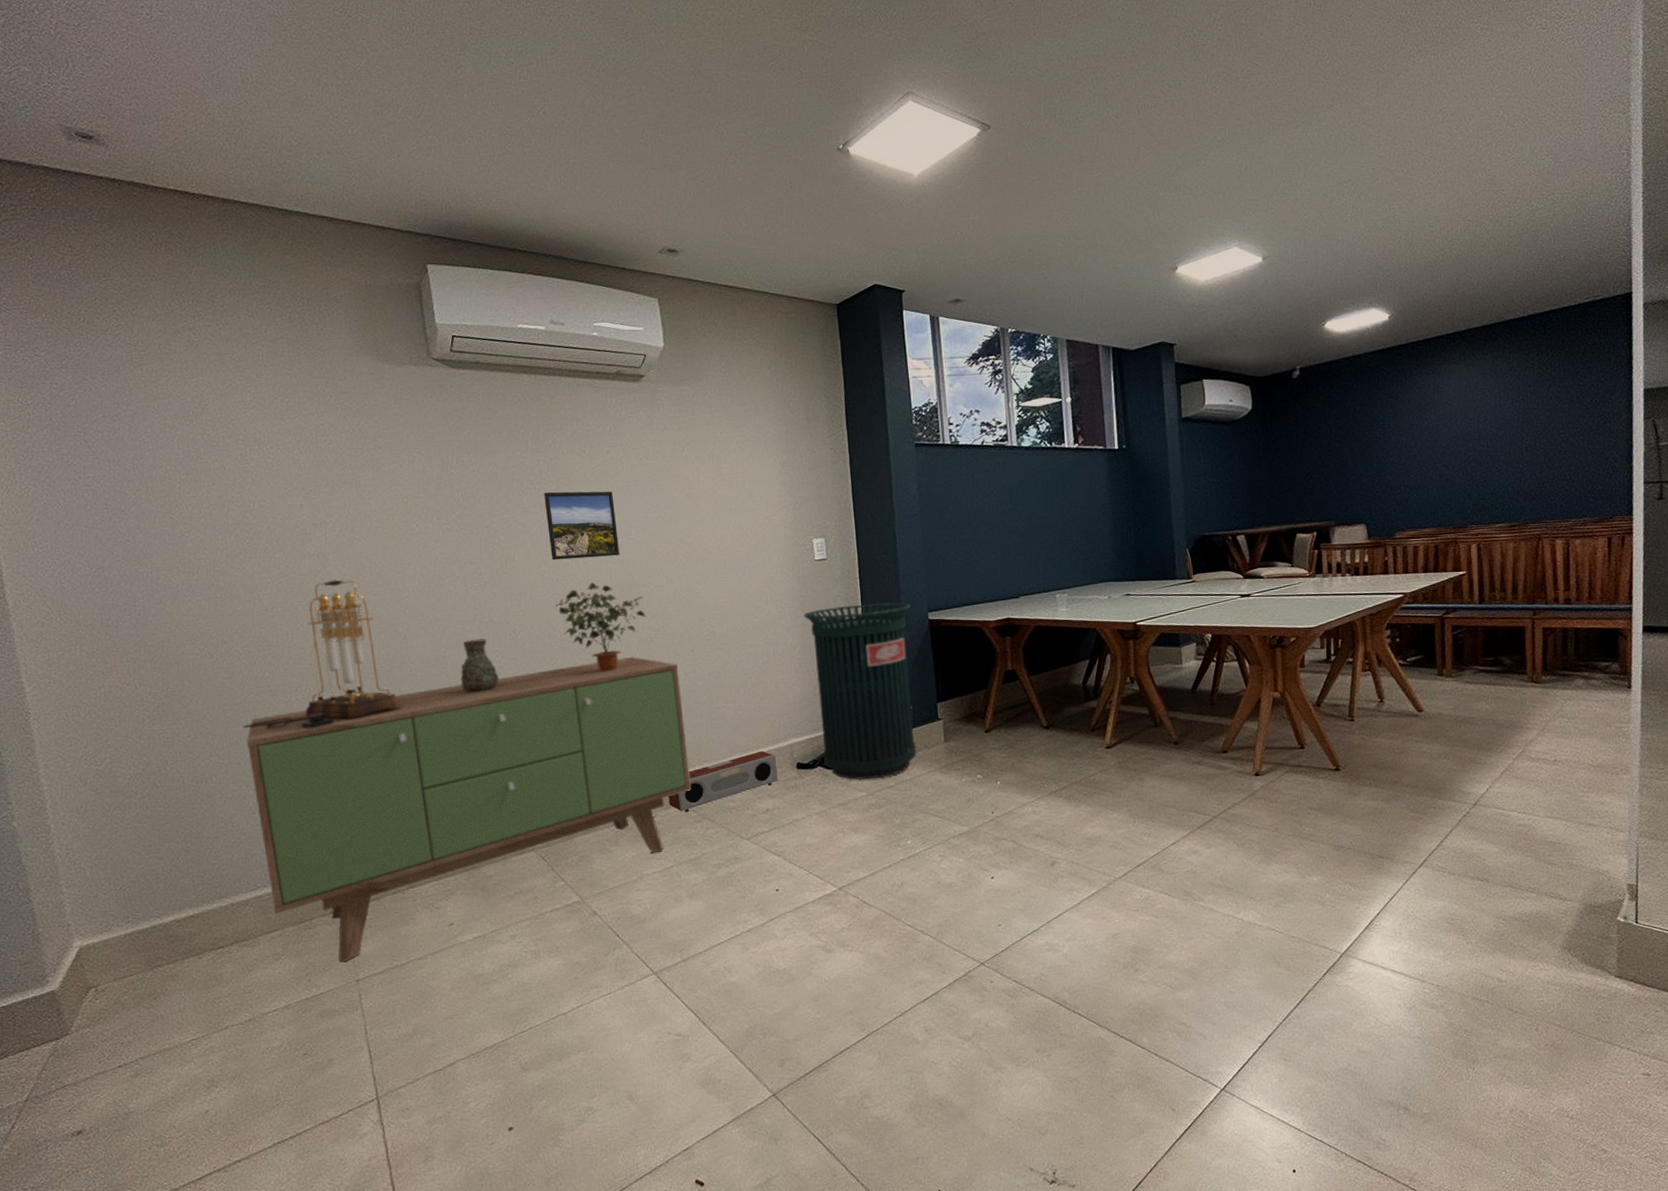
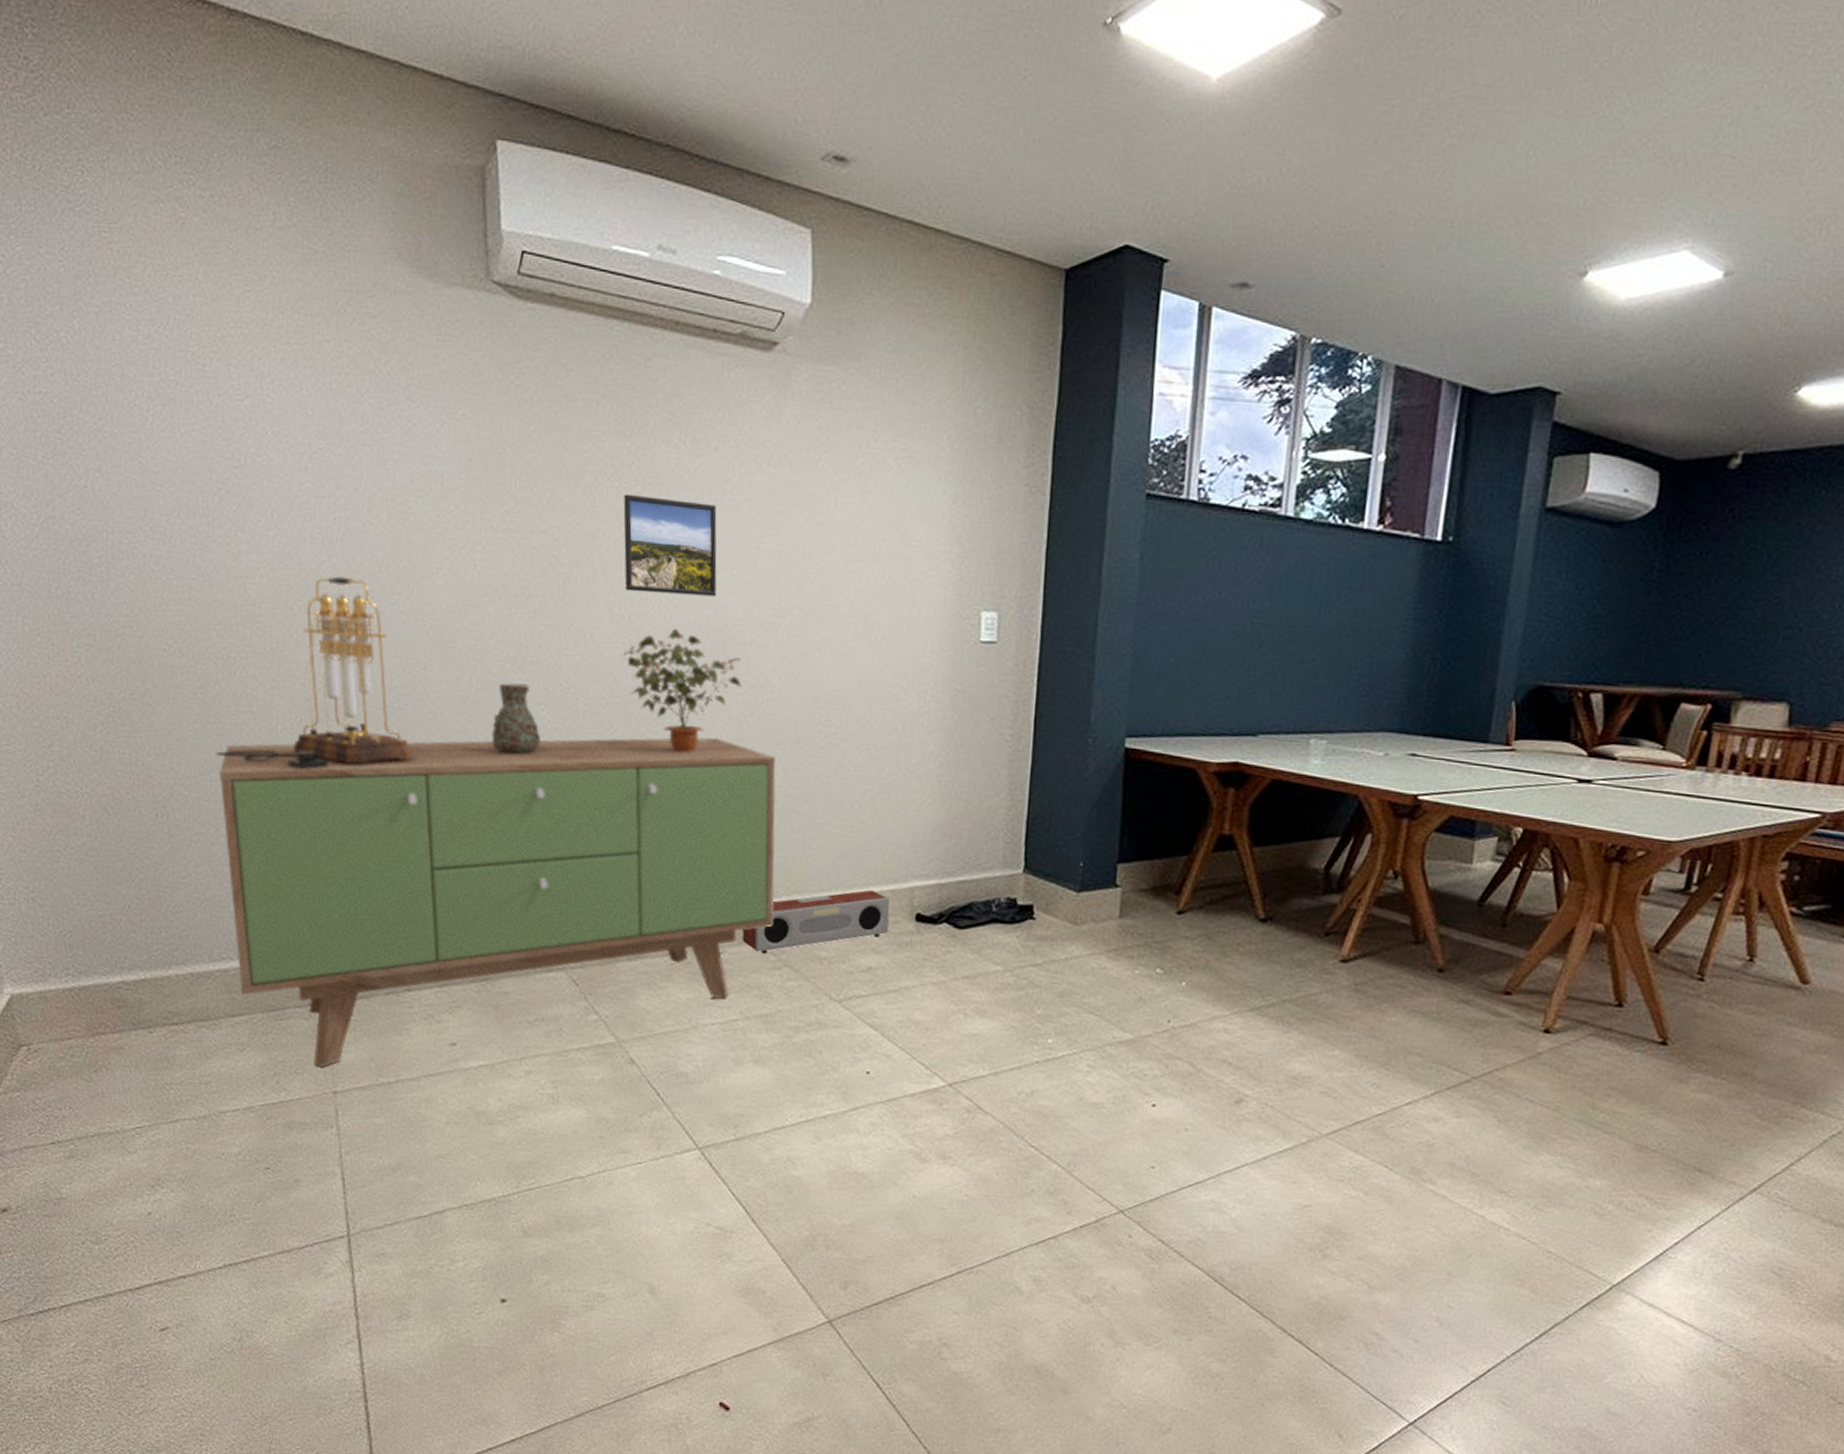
trash can: present [803,602,917,780] -> none [953,710,1103,951]

